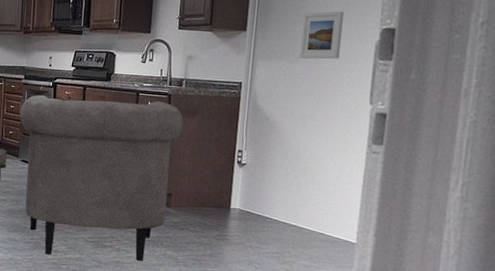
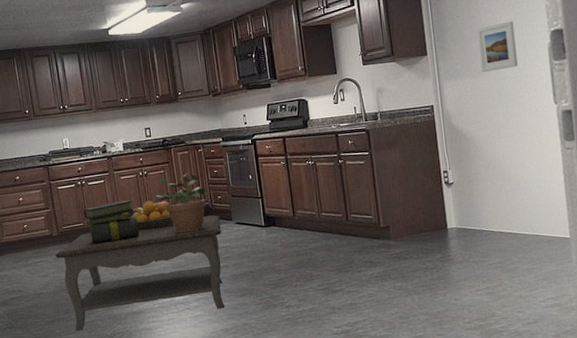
chair: present [20,95,183,261] -> none [224,138,388,312]

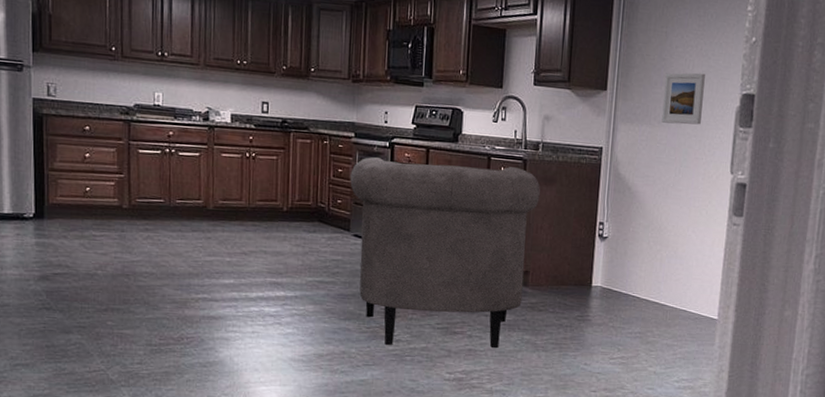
coffee table: present [55,215,225,331] -> none [122,212,336,331]
stack of books: present [83,200,140,243] -> none [167,182,235,229]
fruit bowl: present [132,200,174,231] -> none [228,188,278,225]
potted plant: present [156,173,209,233] -> none [262,165,327,235]
chair: none [224,138,388,312] -> present [350,157,540,348]

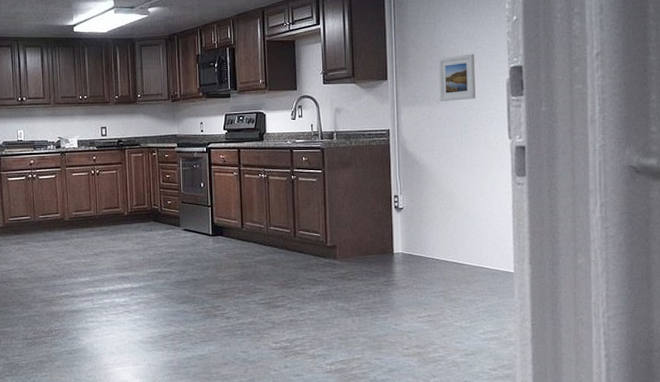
chair: present [350,157,540,348] -> none [176,156,339,322]

